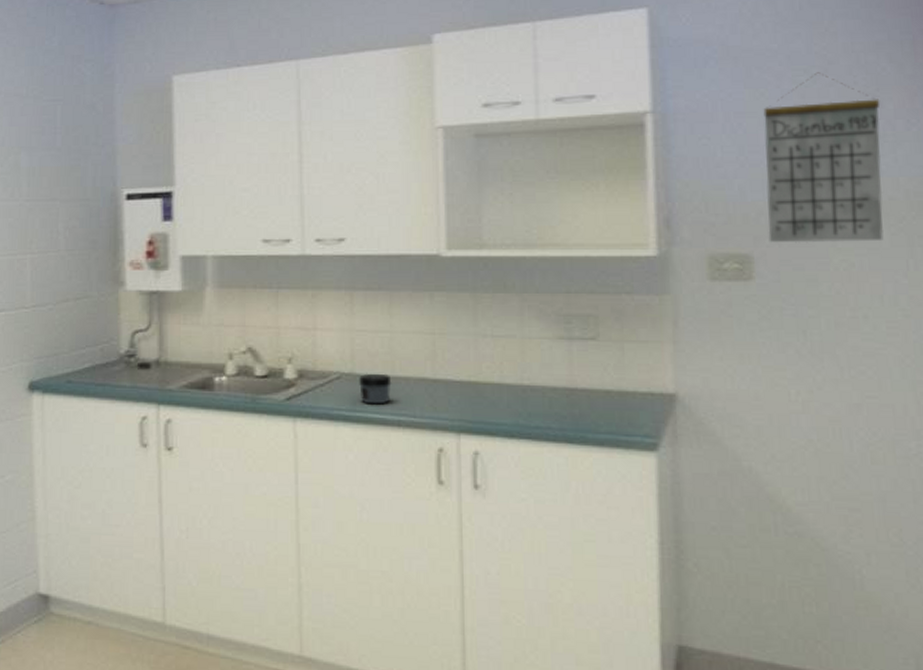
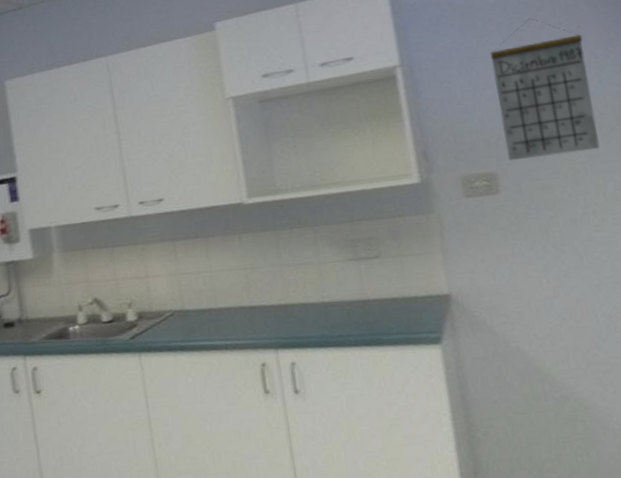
jar: present [359,373,392,405] -> none [189,306,217,334]

